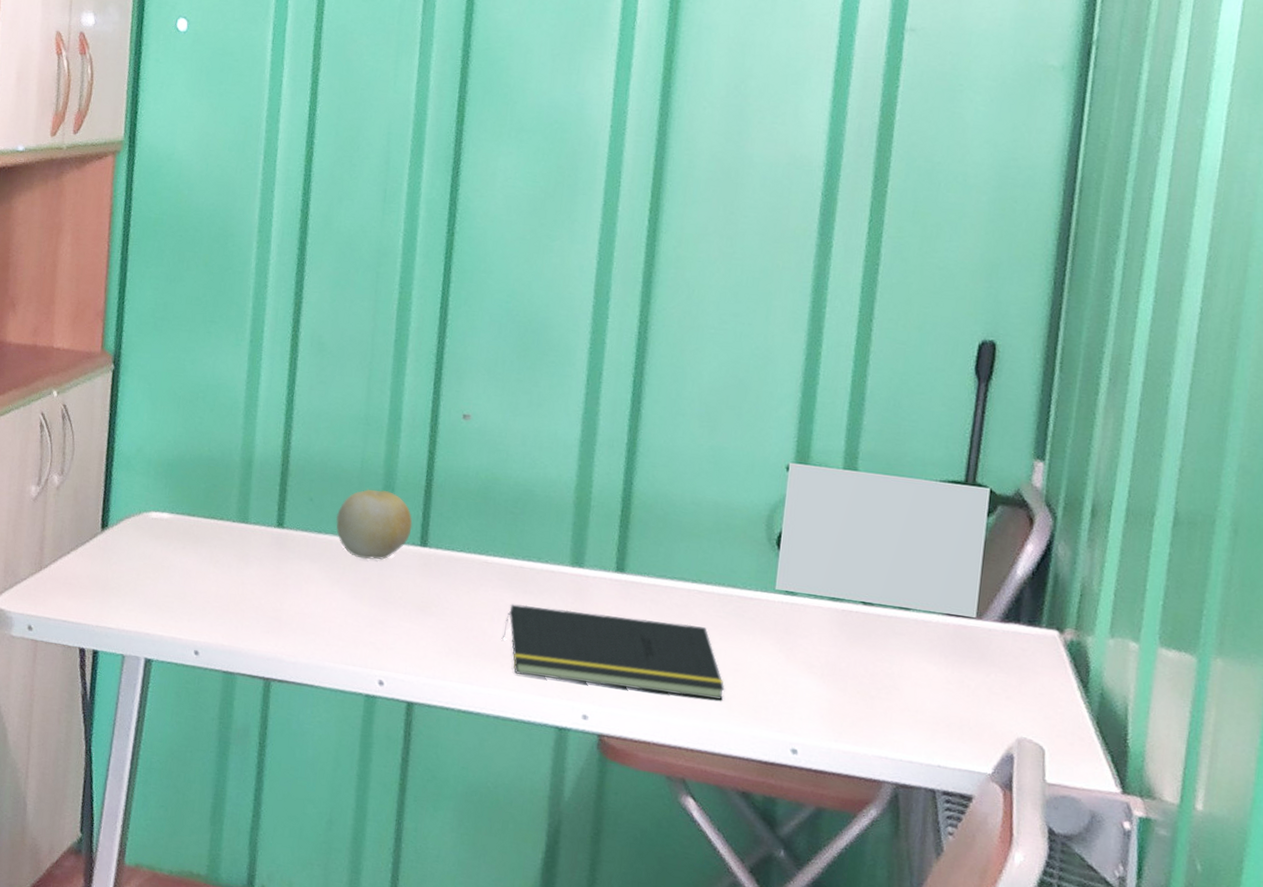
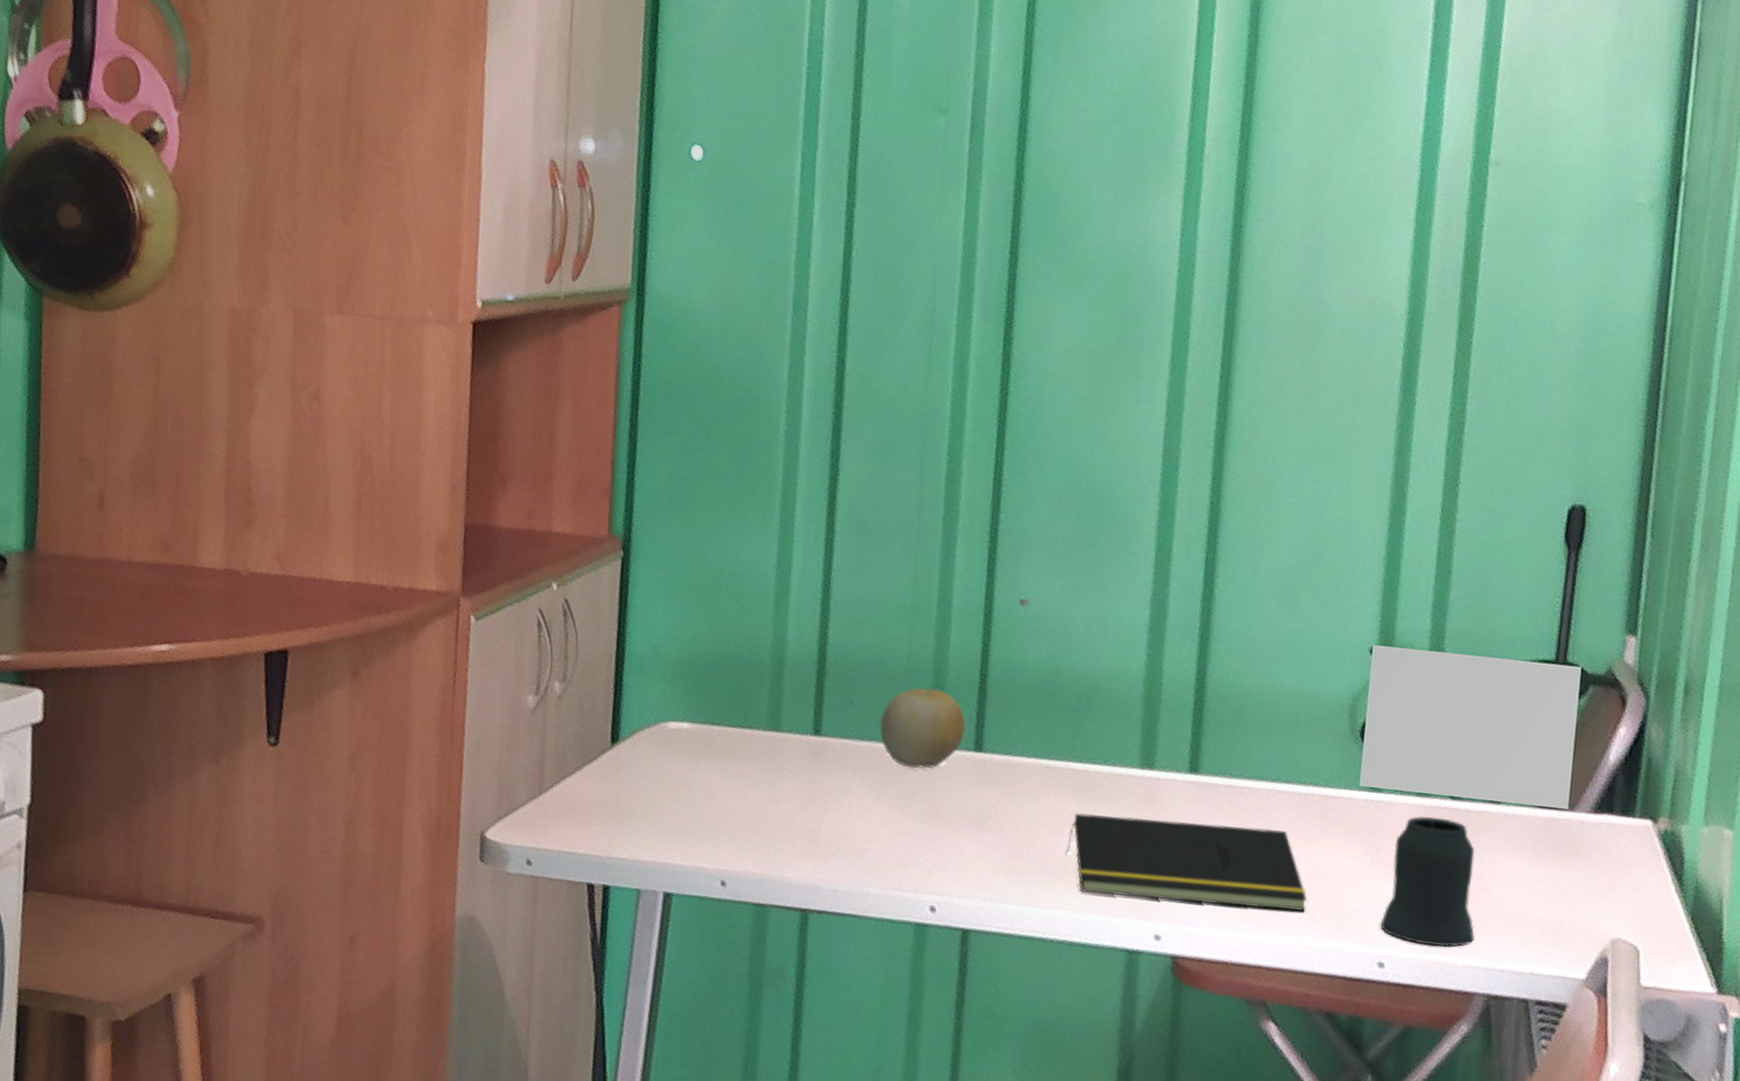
mug: none [793,618,885,739] -> present [1380,816,1475,947]

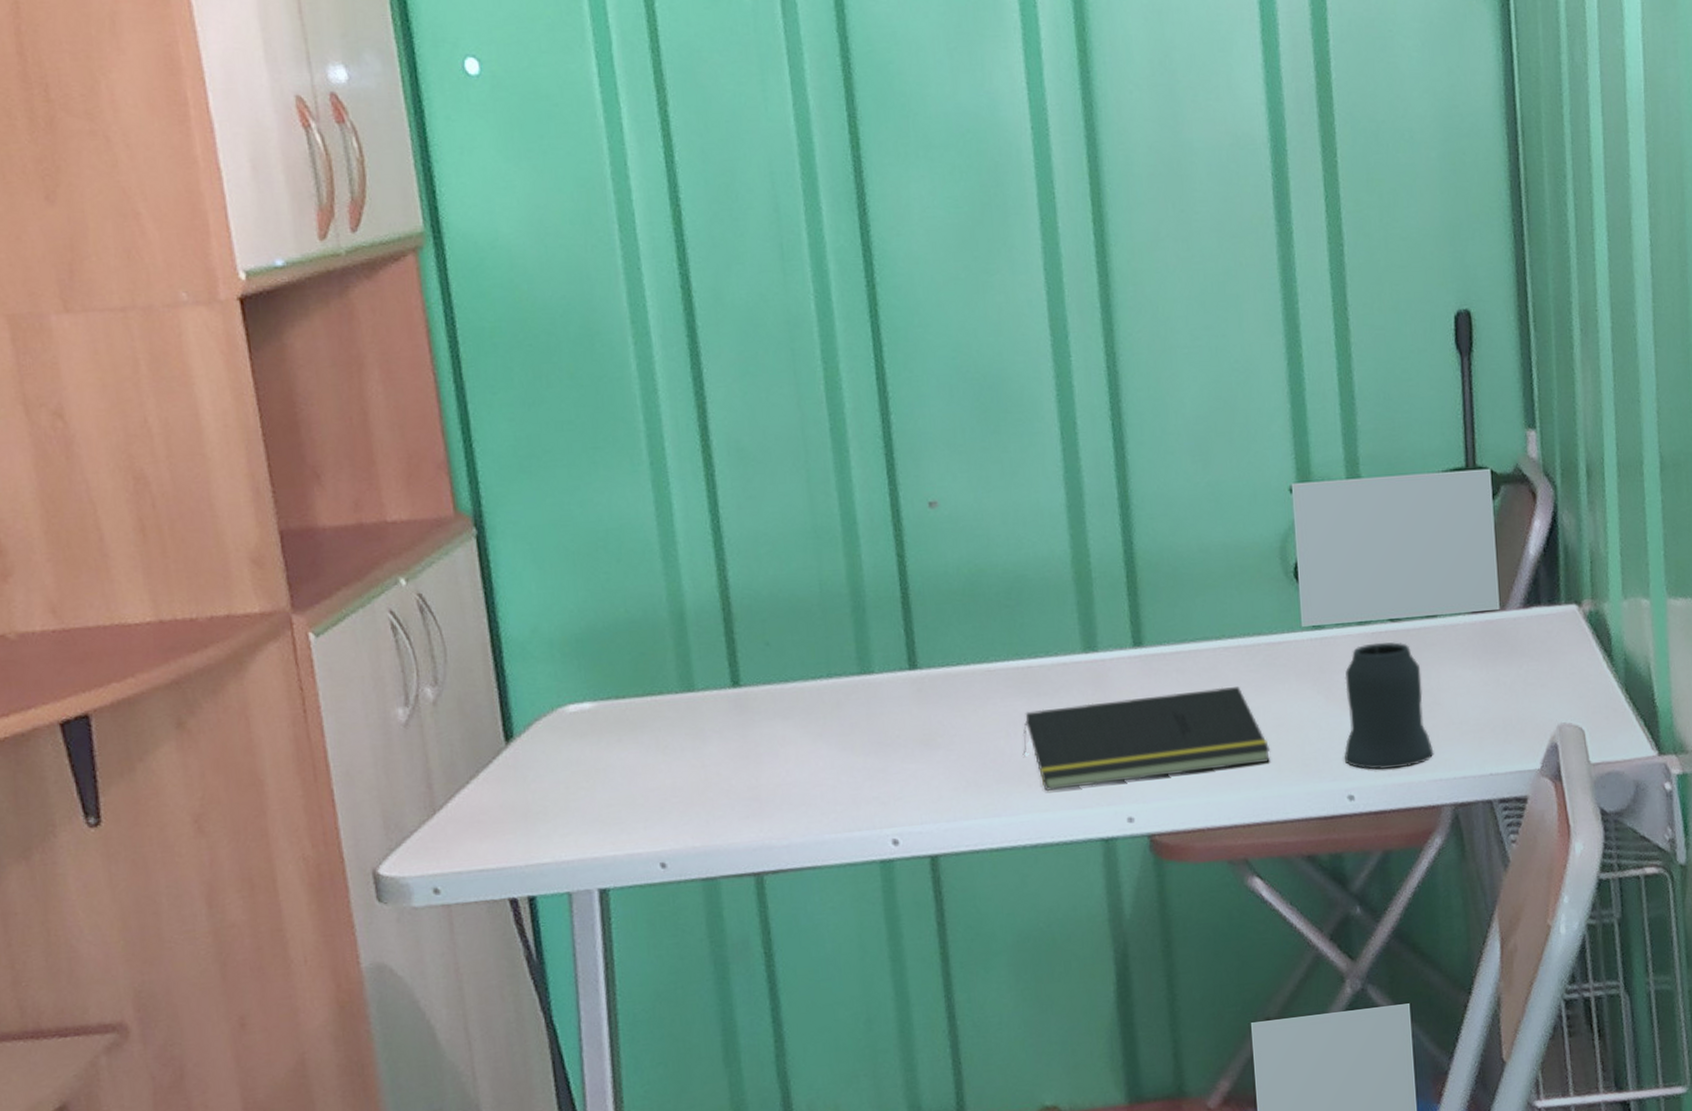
fruit: present [879,687,966,769] -> none [801,613,896,702]

